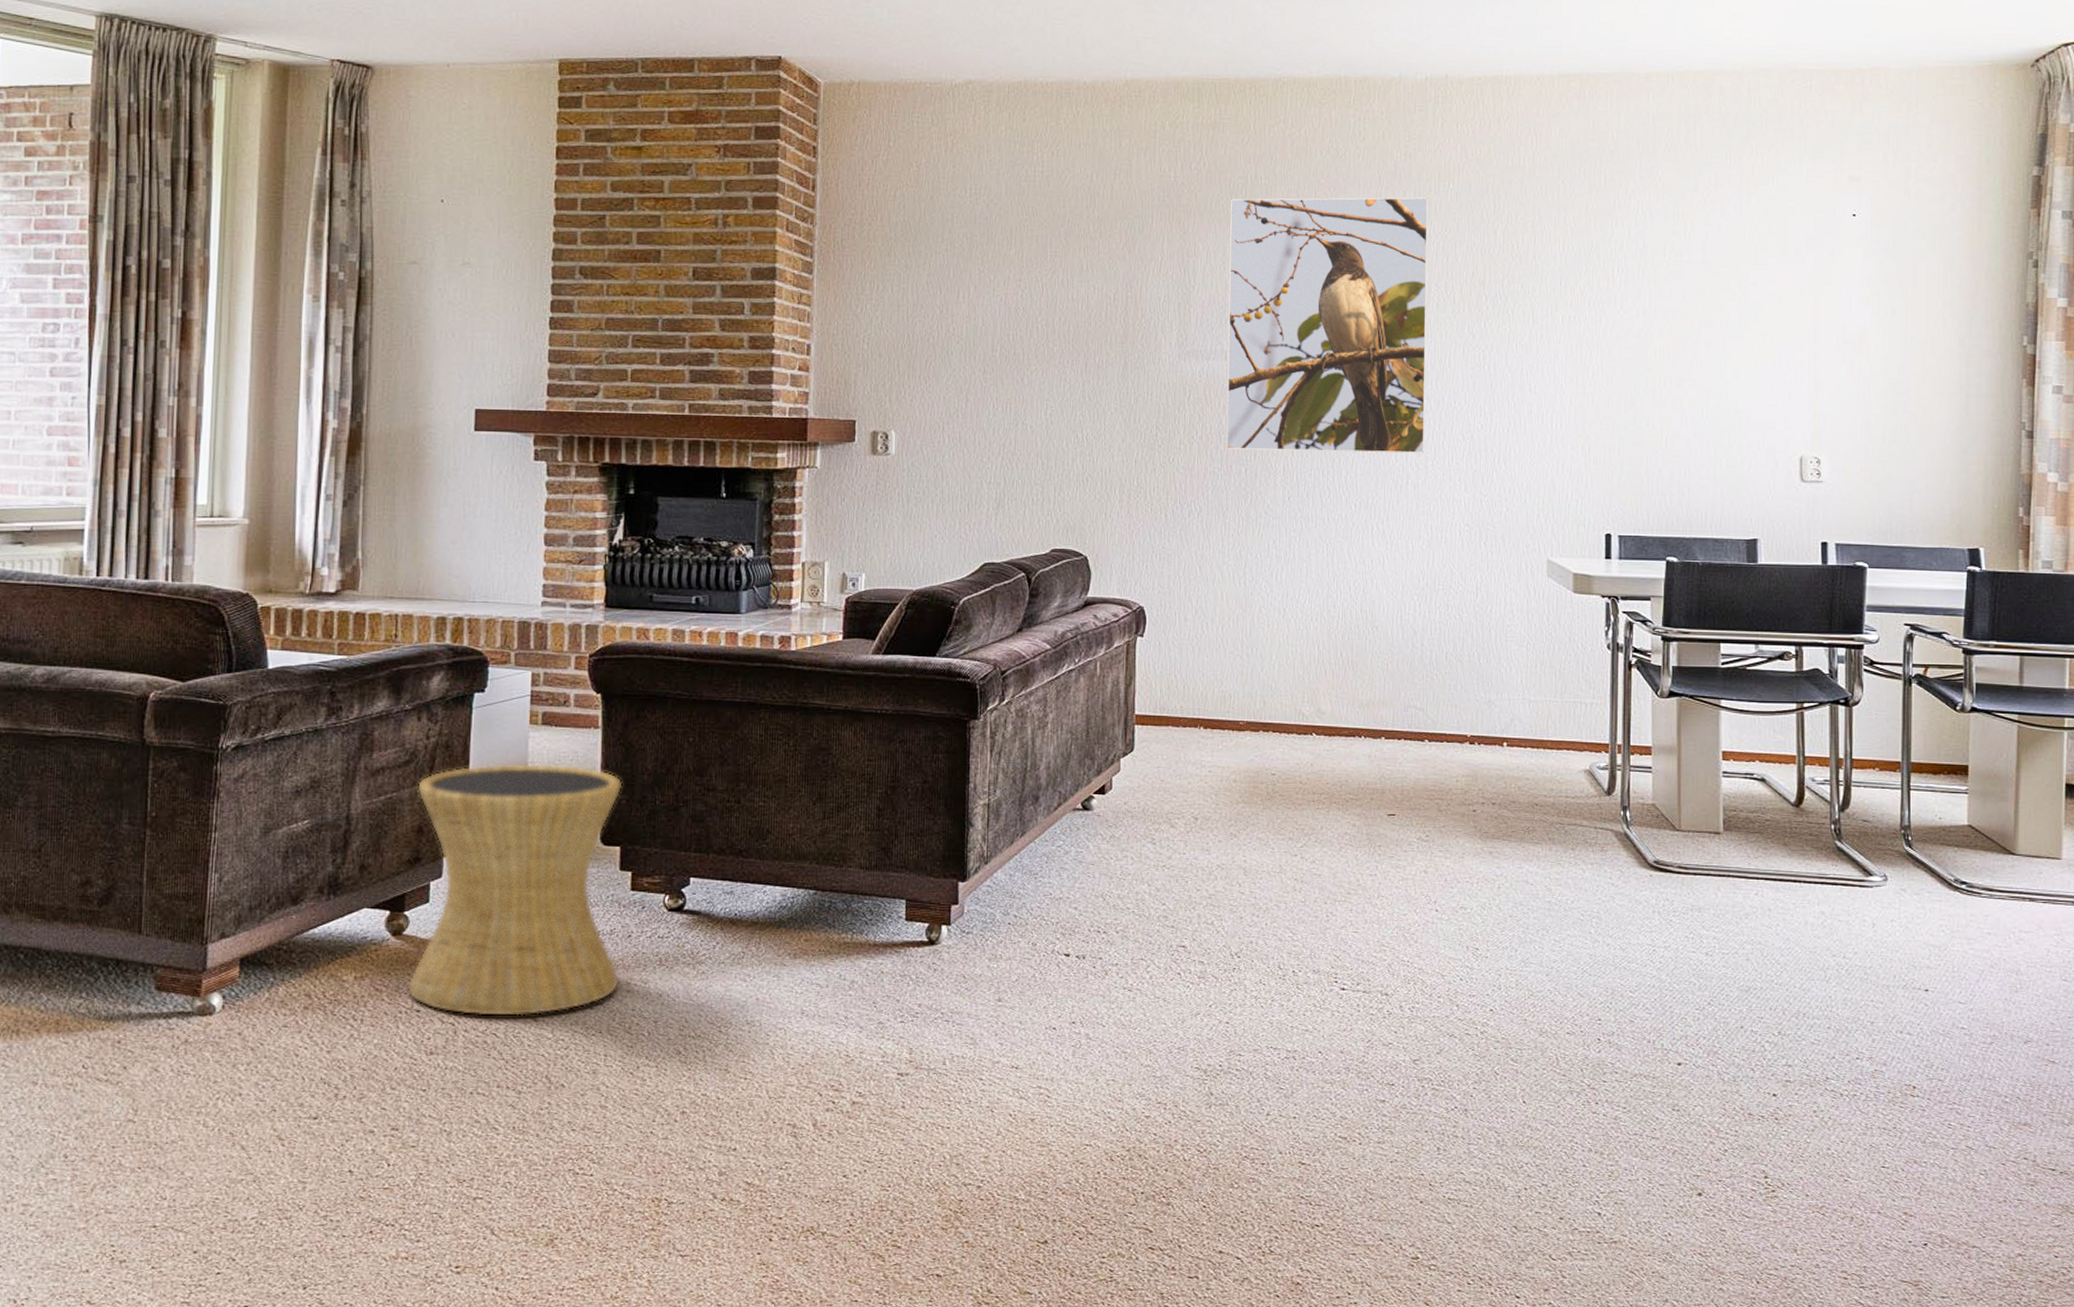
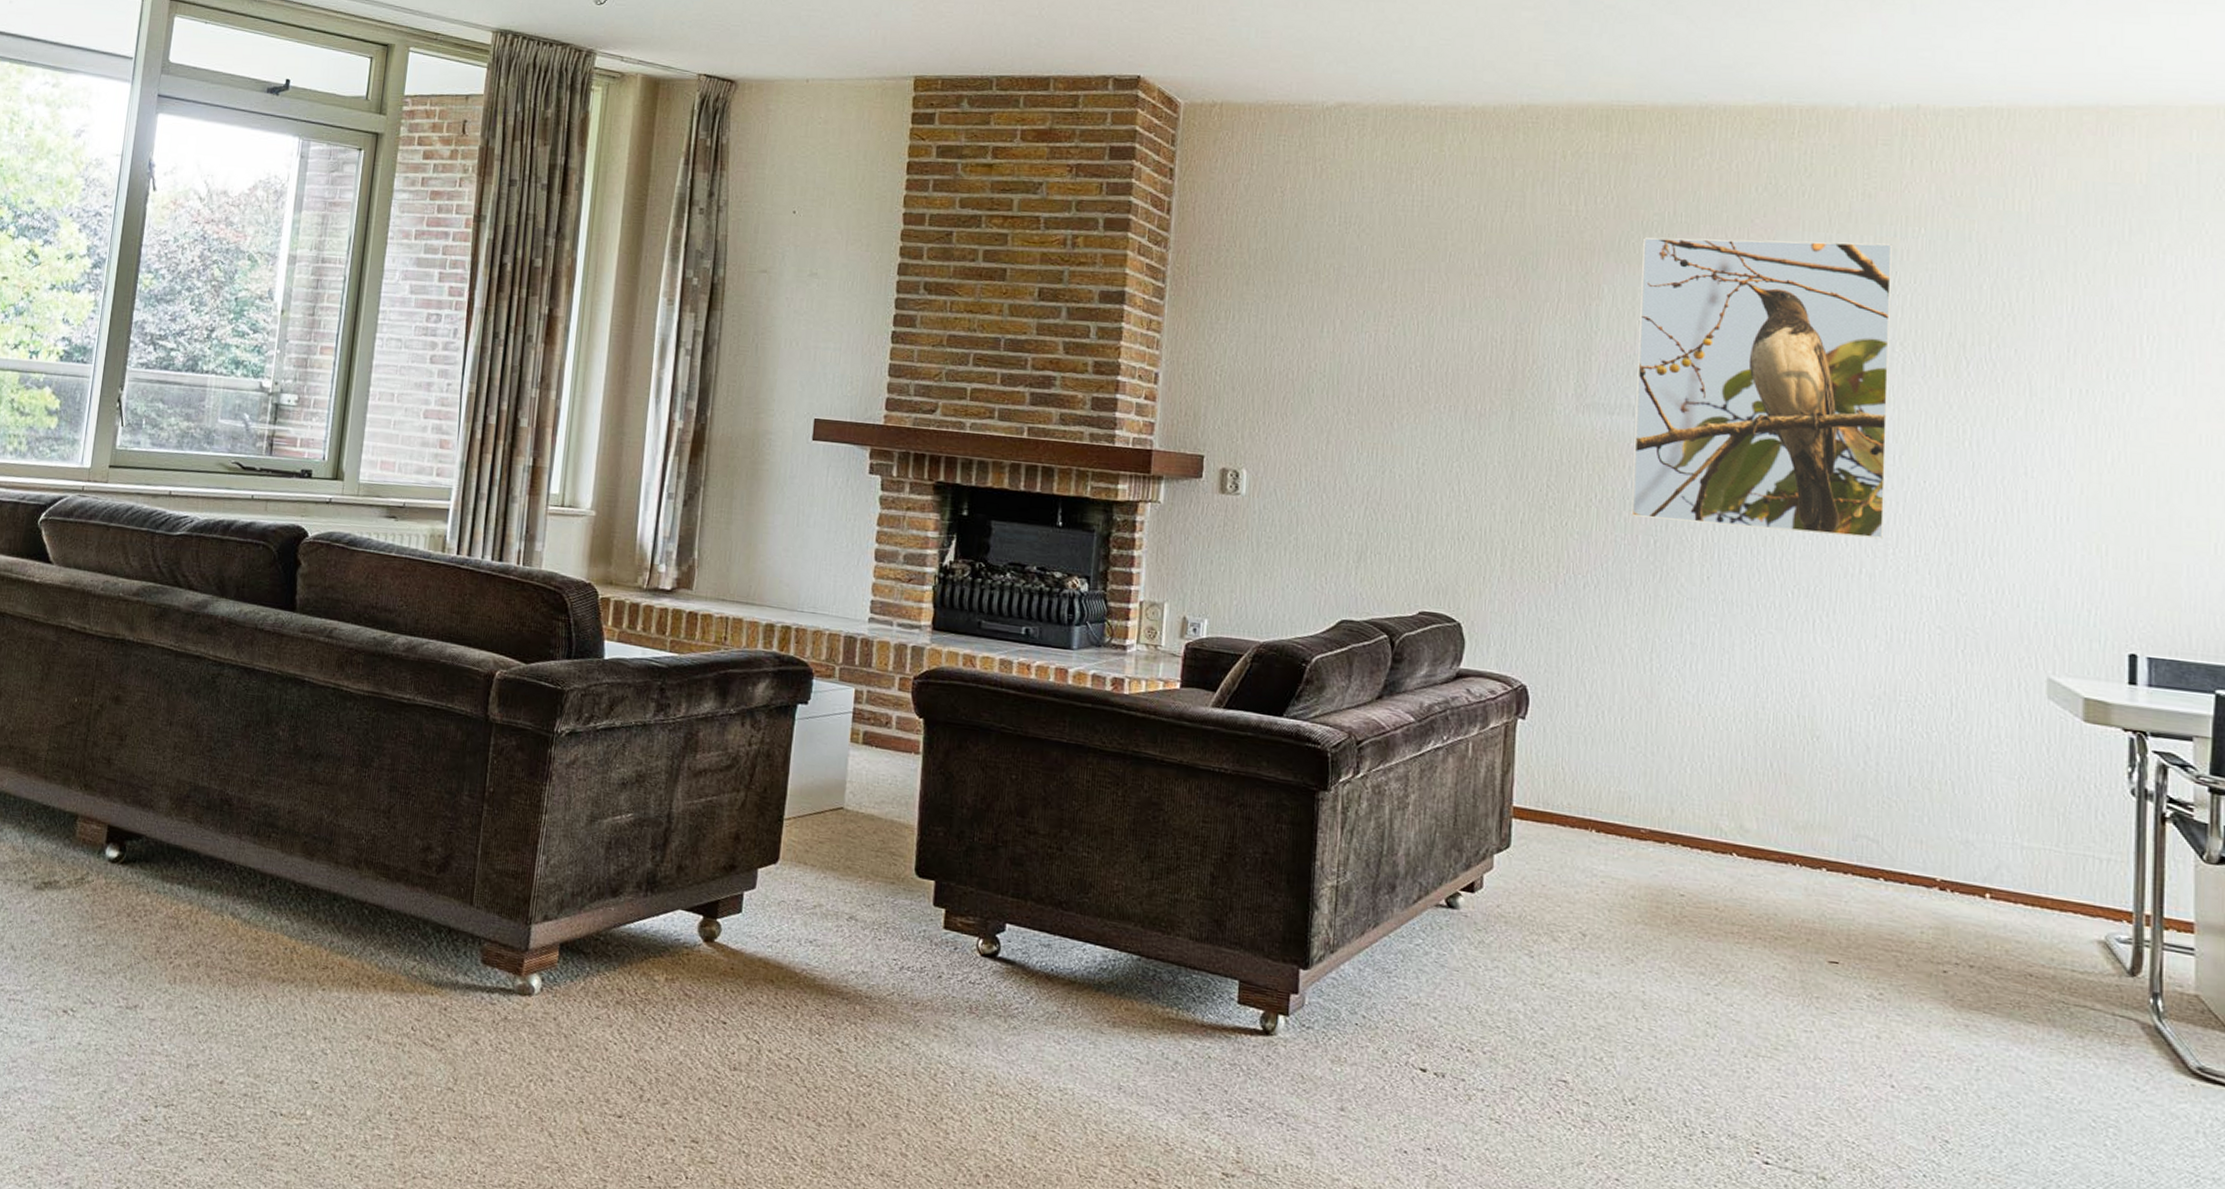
side table: present [406,764,623,1017] -> none [715,778,941,1047]

